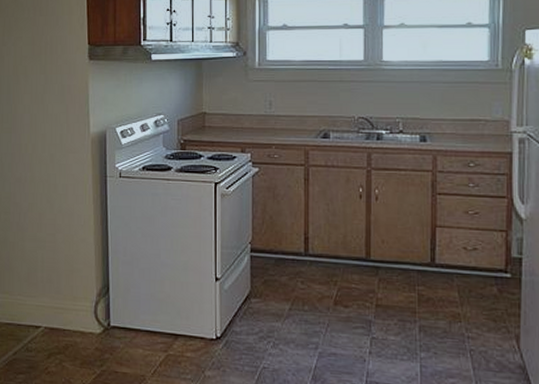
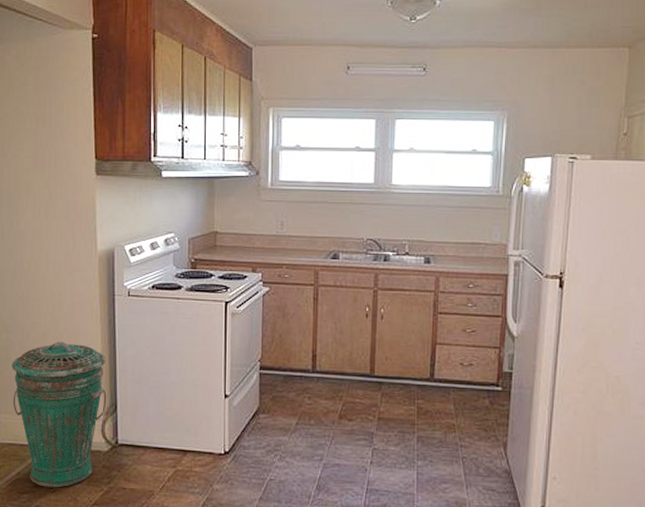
trash can: none [10,222,99,369] -> present [12,341,107,488]

